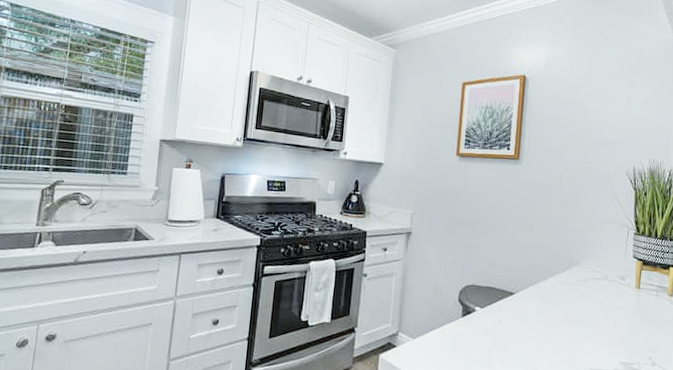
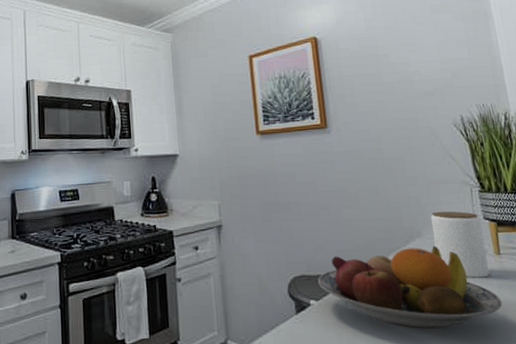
fruit bowl: none [486,272,633,343] -> present [318,246,503,329]
jar: none [588,246,630,306] -> present [430,211,490,278]

